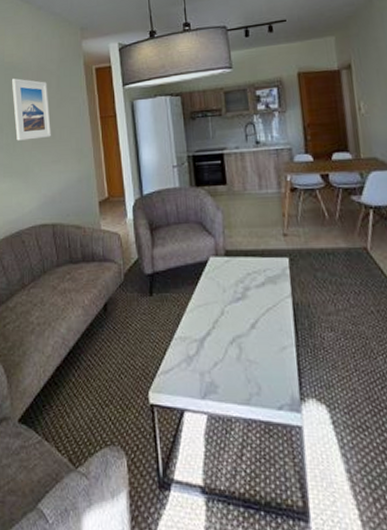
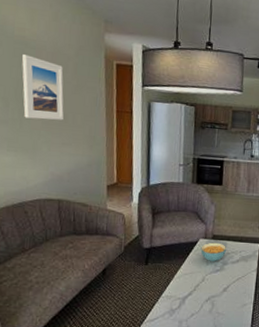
cereal bowl: none [212,260,247,287] -> present [200,242,227,261]

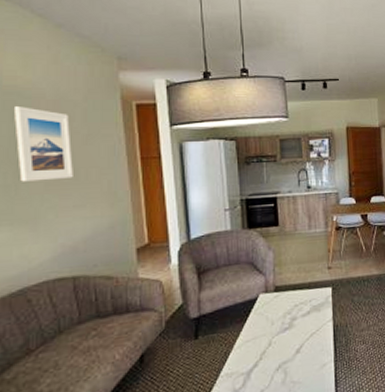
cereal bowl: present [200,242,227,261] -> none [262,294,294,320]

